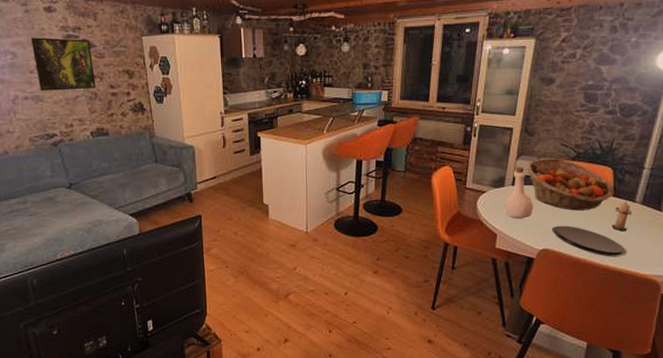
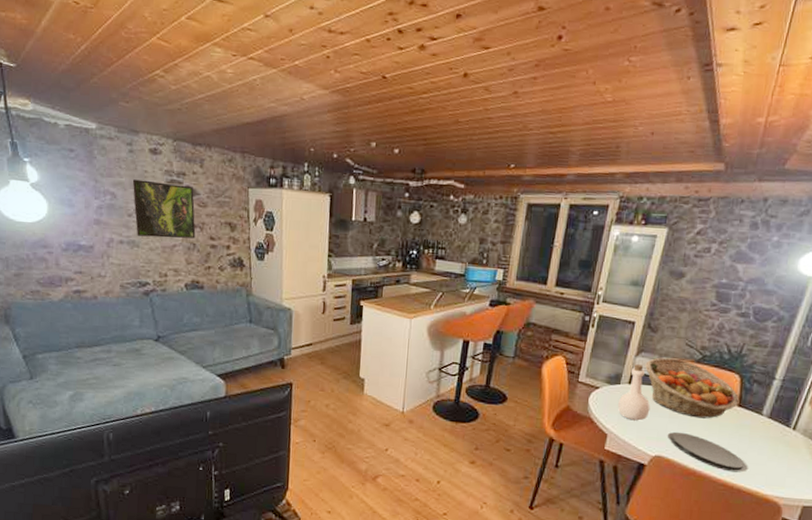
candle: present [611,202,632,232] -> none [733,413,758,446]

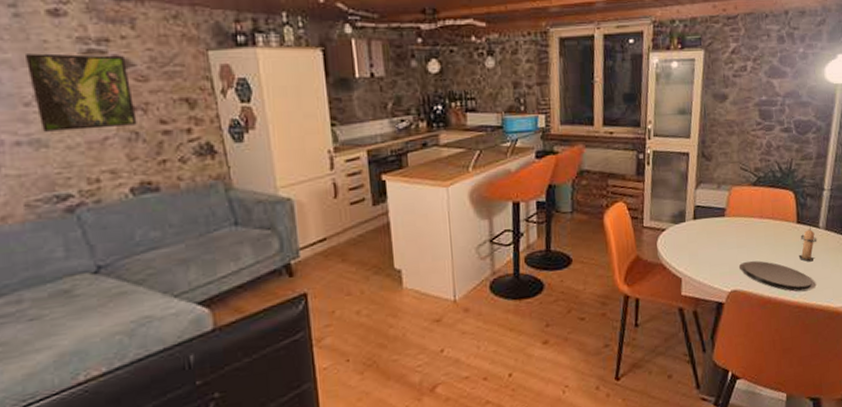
bottle: present [618,364,651,421] -> none [687,197,719,258]
fruit basket: present [645,357,740,419] -> none [706,184,798,243]
candle: none [733,413,758,446] -> present [798,228,817,262]

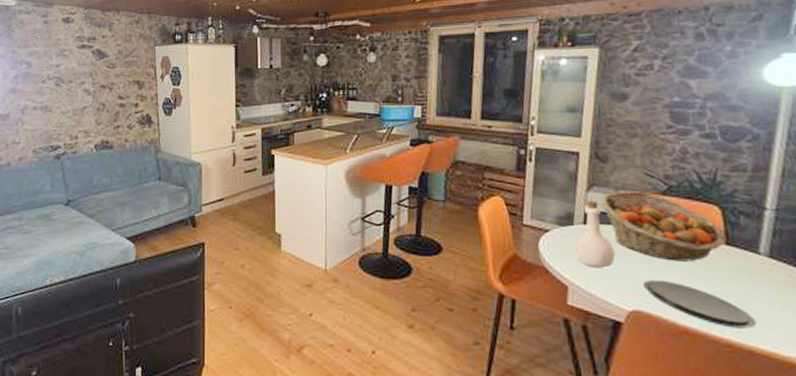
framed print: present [24,53,137,132] -> none [46,47,105,101]
bottle: none [687,197,719,258] -> present [575,201,616,268]
fruit basket: none [706,184,798,243] -> present [600,191,727,262]
candle: present [798,228,817,262] -> none [728,253,757,294]

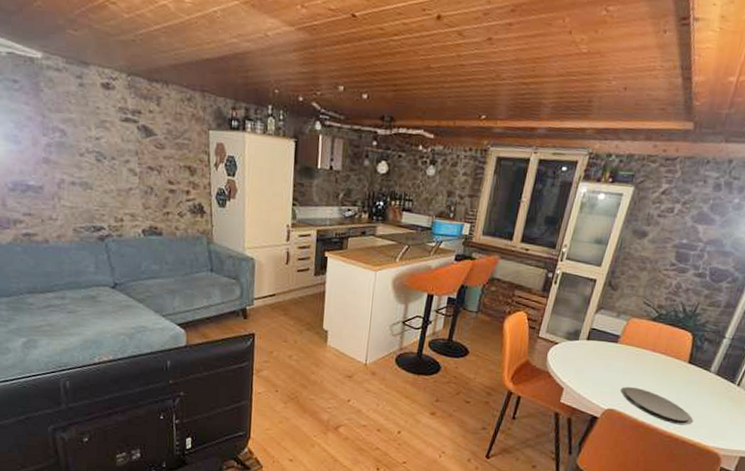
bottle: present [575,201,616,268] -> none [575,321,606,376]
fruit basket: present [600,191,727,262] -> none [603,315,690,375]

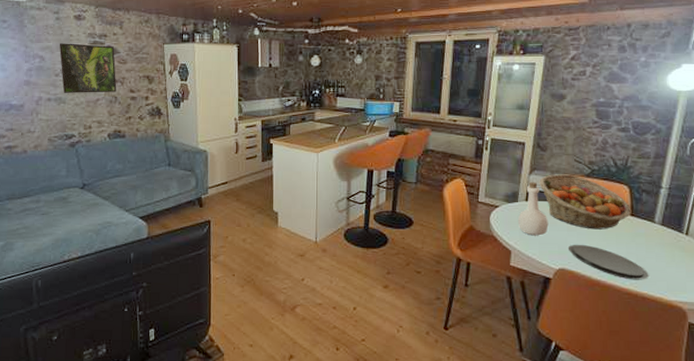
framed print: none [83,116,153,182] -> present [59,43,117,93]
bottle: none [575,321,606,376] -> present [518,182,549,236]
fruit basket: none [603,315,690,375] -> present [539,174,632,230]

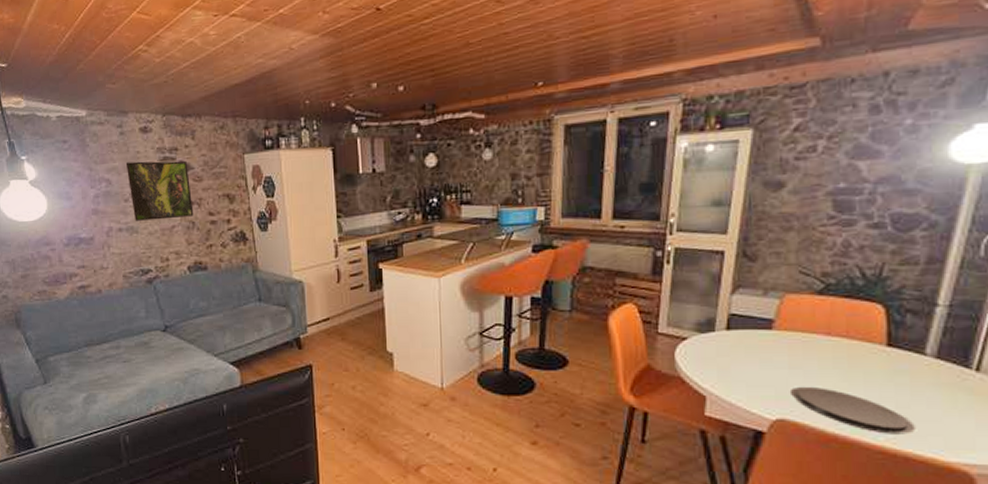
bottle: present [518,182,549,236] -> none [716,304,761,376]
fruit basket: present [539,174,632,230] -> none [746,291,889,366]

